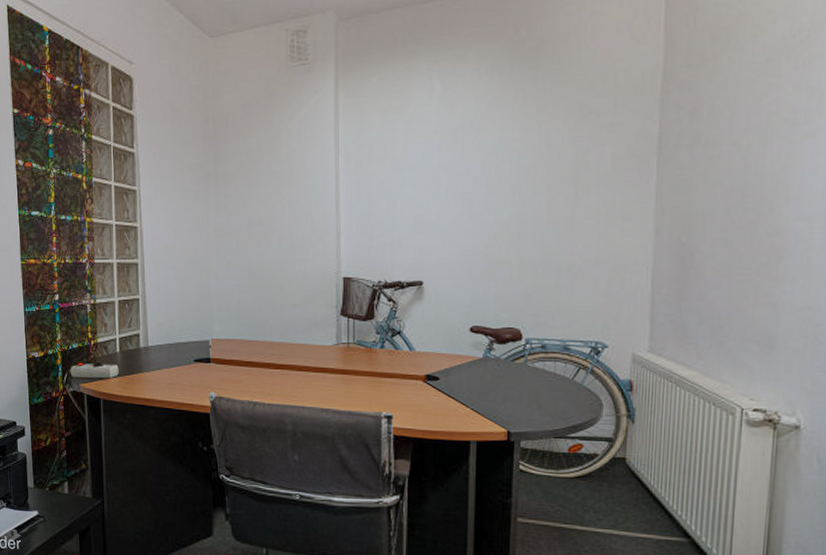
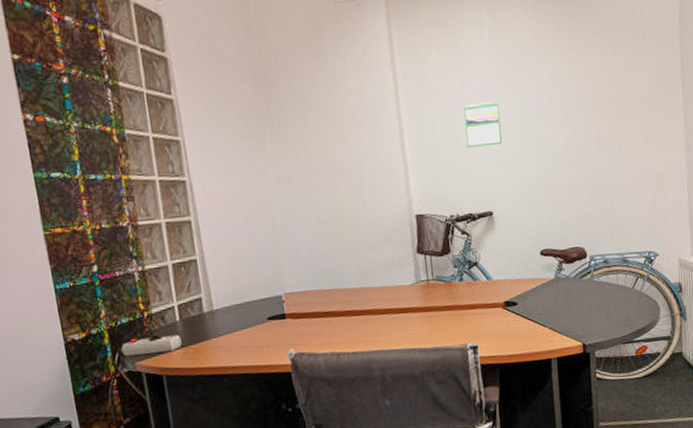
calendar: none [402,169,442,215] -> present [464,101,503,148]

